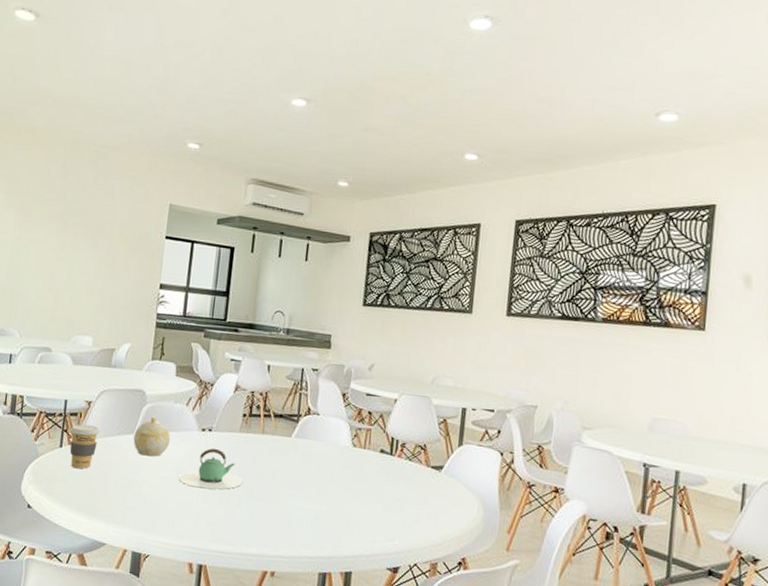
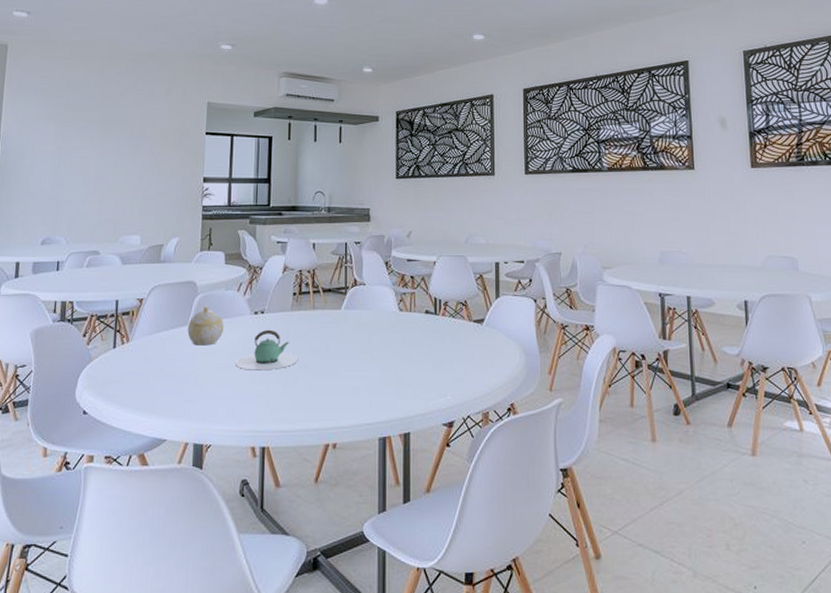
coffee cup: present [69,424,100,469] -> none [122,322,153,368]

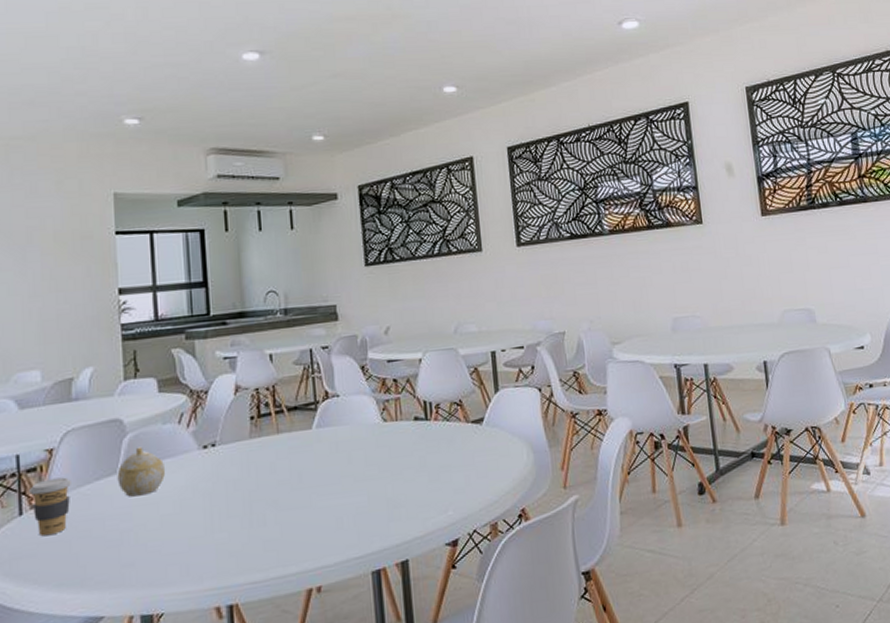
coffee cup: none [122,322,153,368] -> present [29,477,71,537]
teapot: present [235,329,299,371] -> none [185,464,265,518]

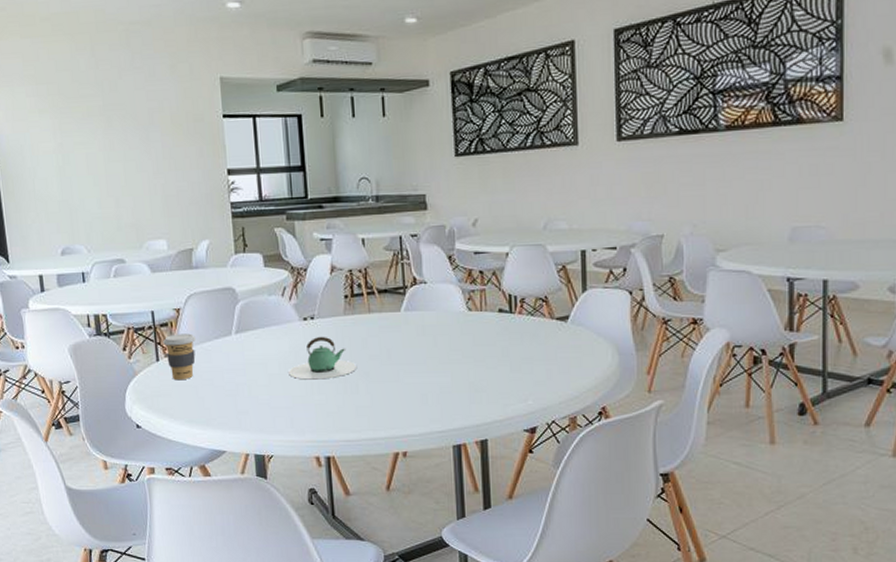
sugar bowl: present [117,447,166,497] -> none [232,313,272,356]
teapot: none [185,464,265,518] -> present [289,336,358,380]

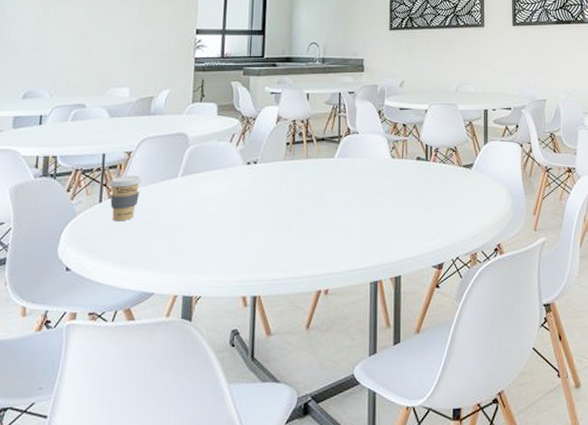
teapot: present [289,336,358,380] -> none [227,179,291,221]

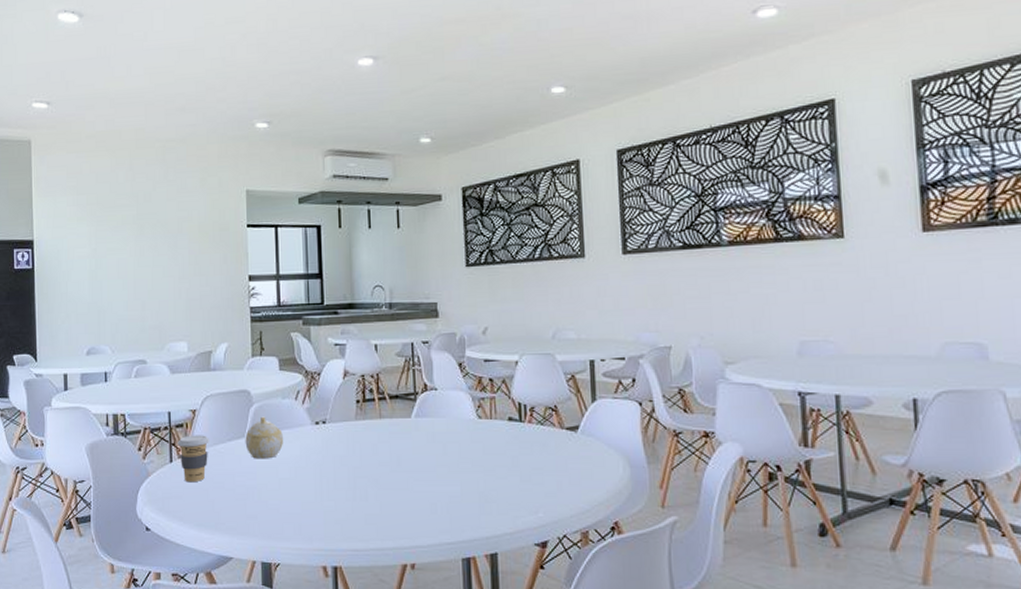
sugar bowl: none [177,157,216,197] -> present [245,416,284,459]

